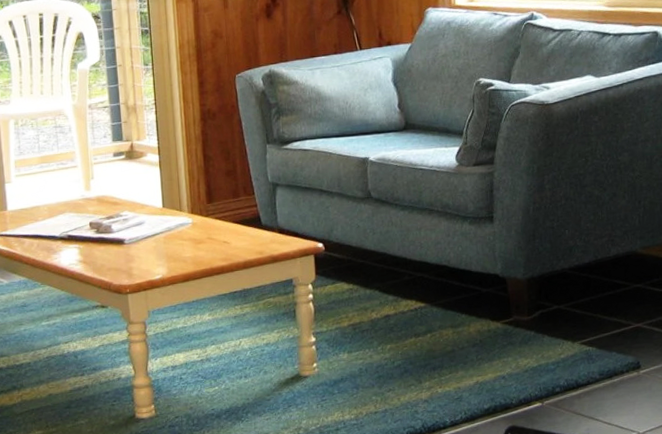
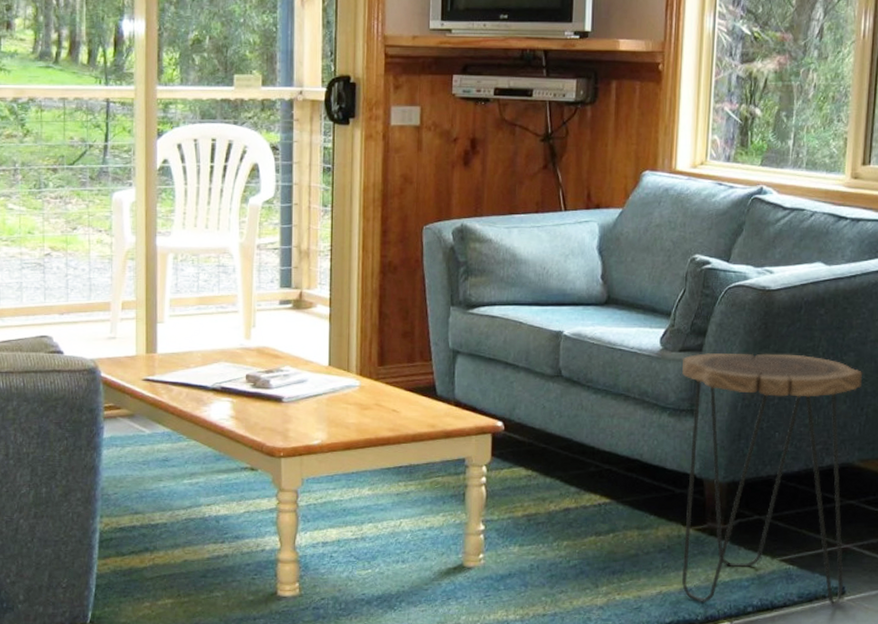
side table: none [476,159,639,388] -> present [682,353,863,606]

